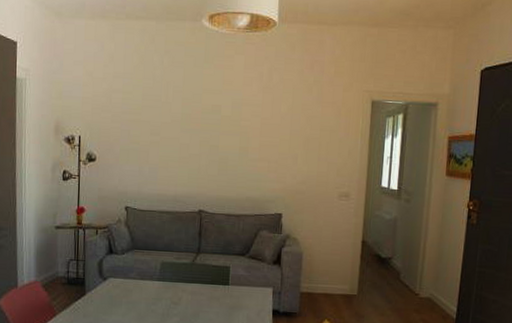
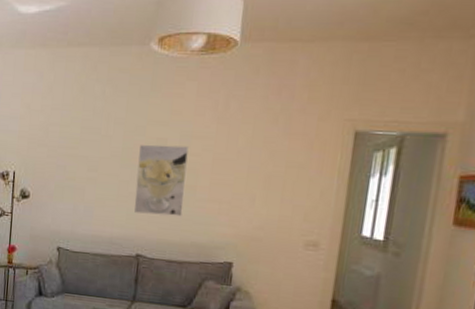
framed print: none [194,110,240,175] -> present [133,144,189,217]

